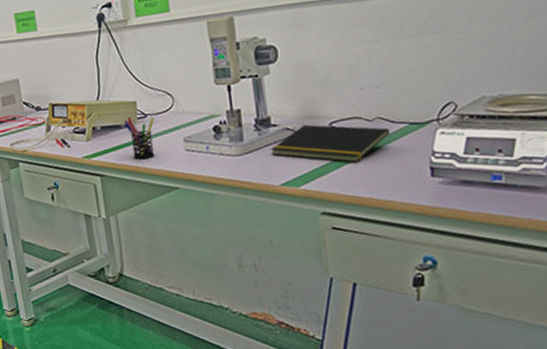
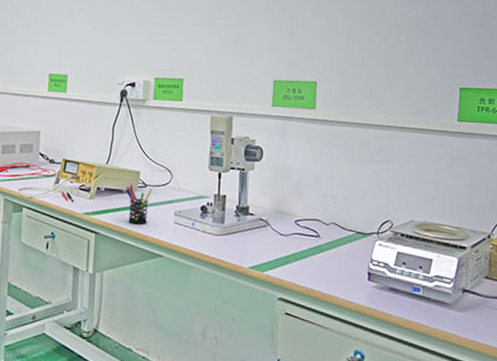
notepad: present [271,124,390,163] -> none [245,218,341,259]

